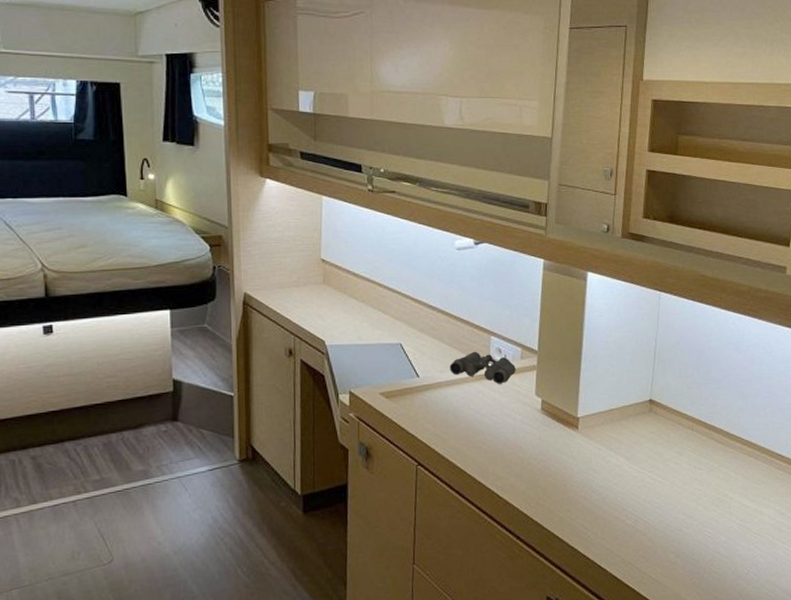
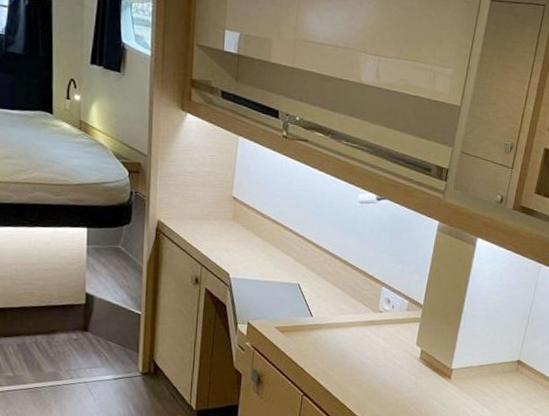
binoculars: present [449,351,516,384] -> none [341,298,401,331]

